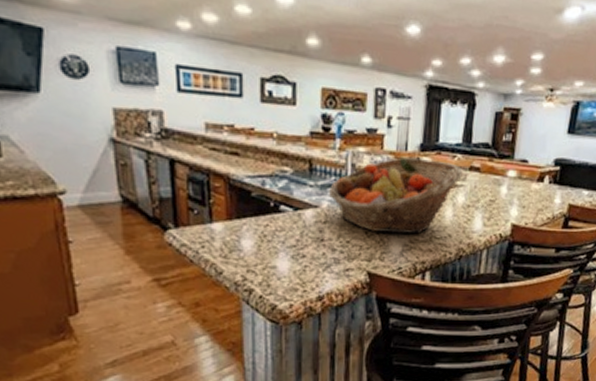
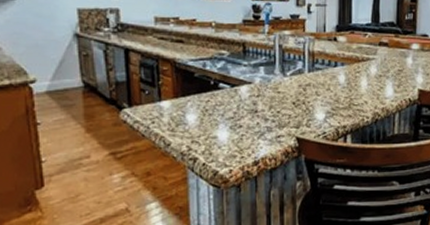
fruit basket: present [328,157,463,234] -> none [260,38,373,103]

